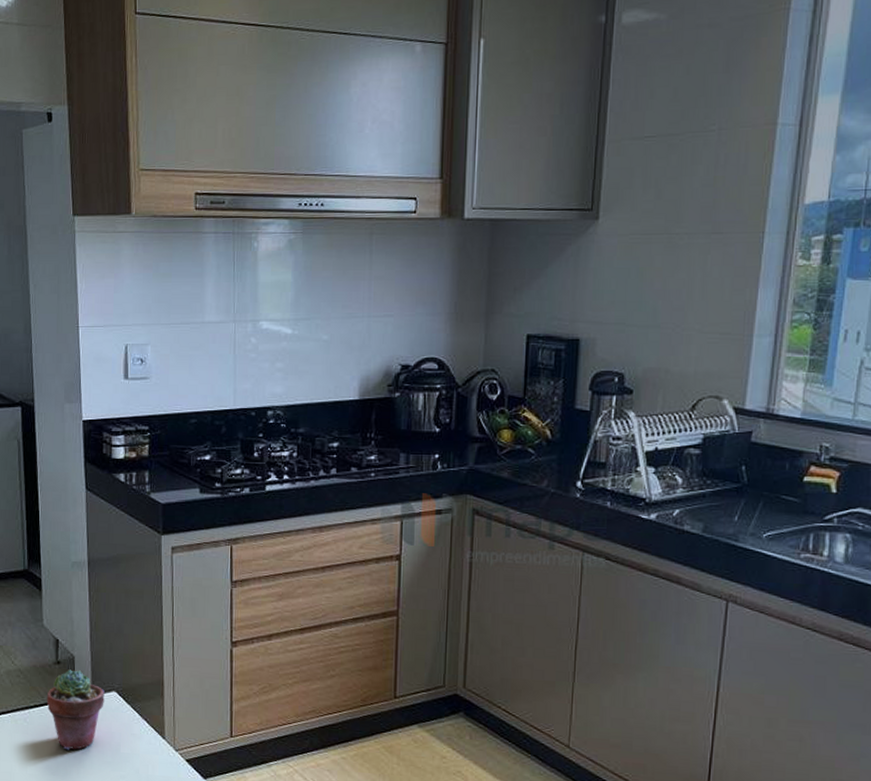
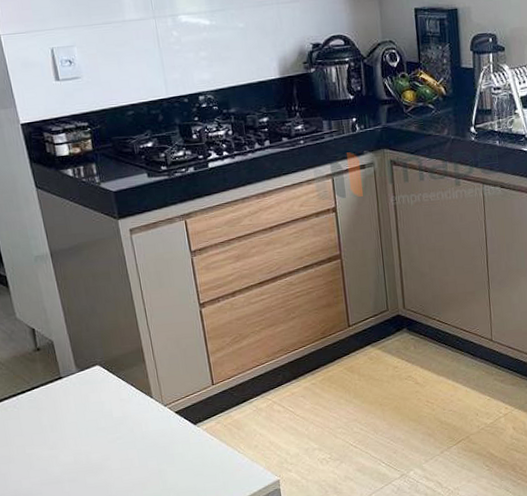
potted succulent: present [46,669,105,750] -> none [32,352,90,426]

